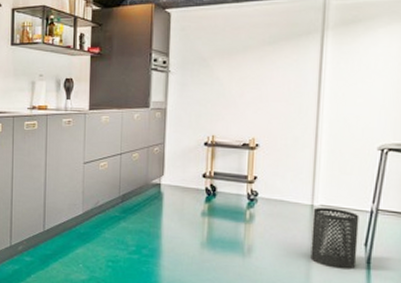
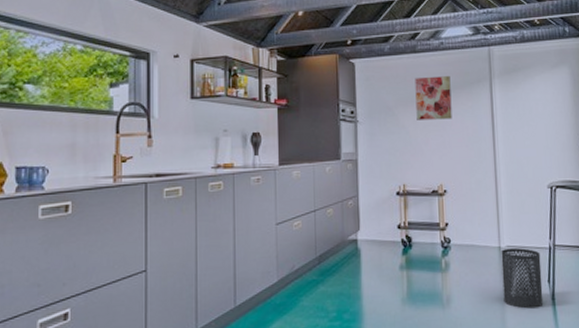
wall art: none [233,27,275,73] -> present [415,76,452,120]

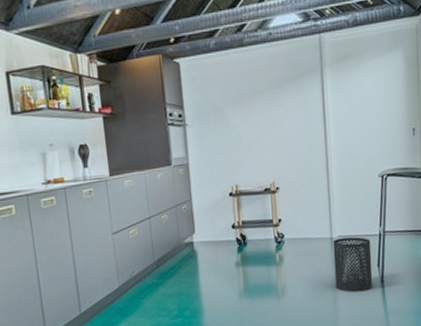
wall art: present [415,76,452,120] -> none [243,69,283,119]

